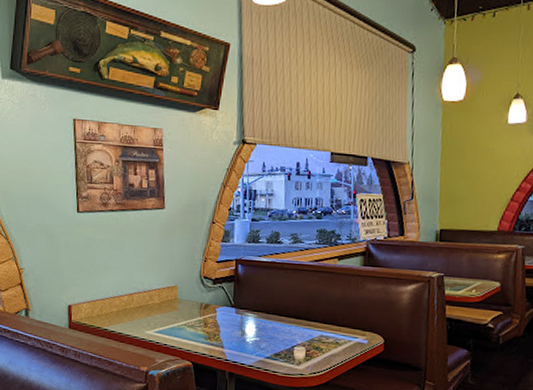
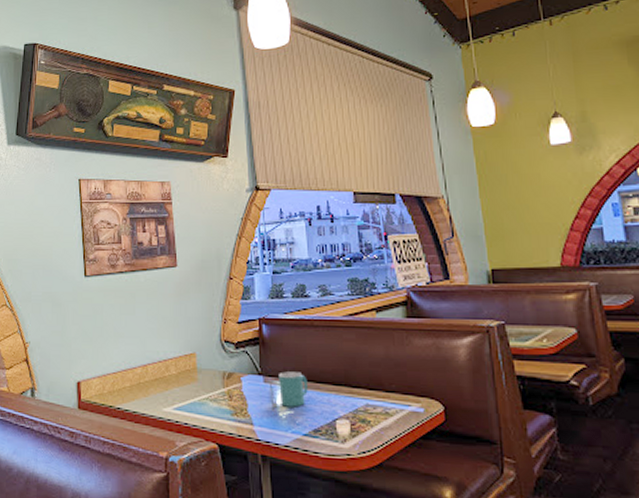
mug: none [248,305,274,335] -> present [279,371,308,407]

